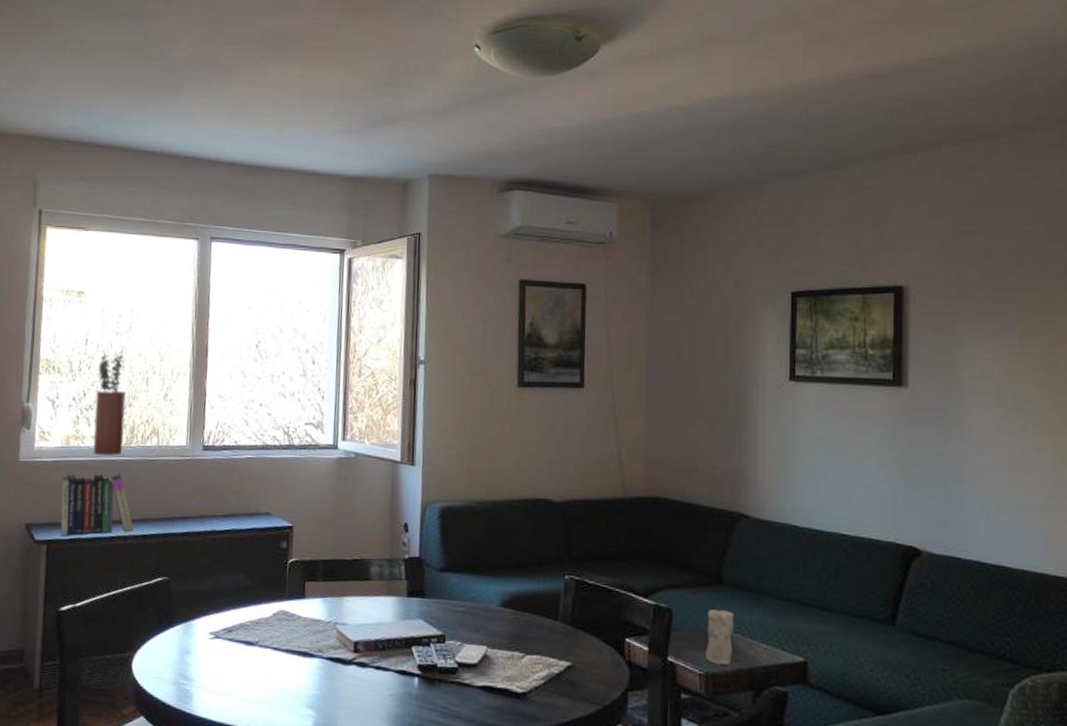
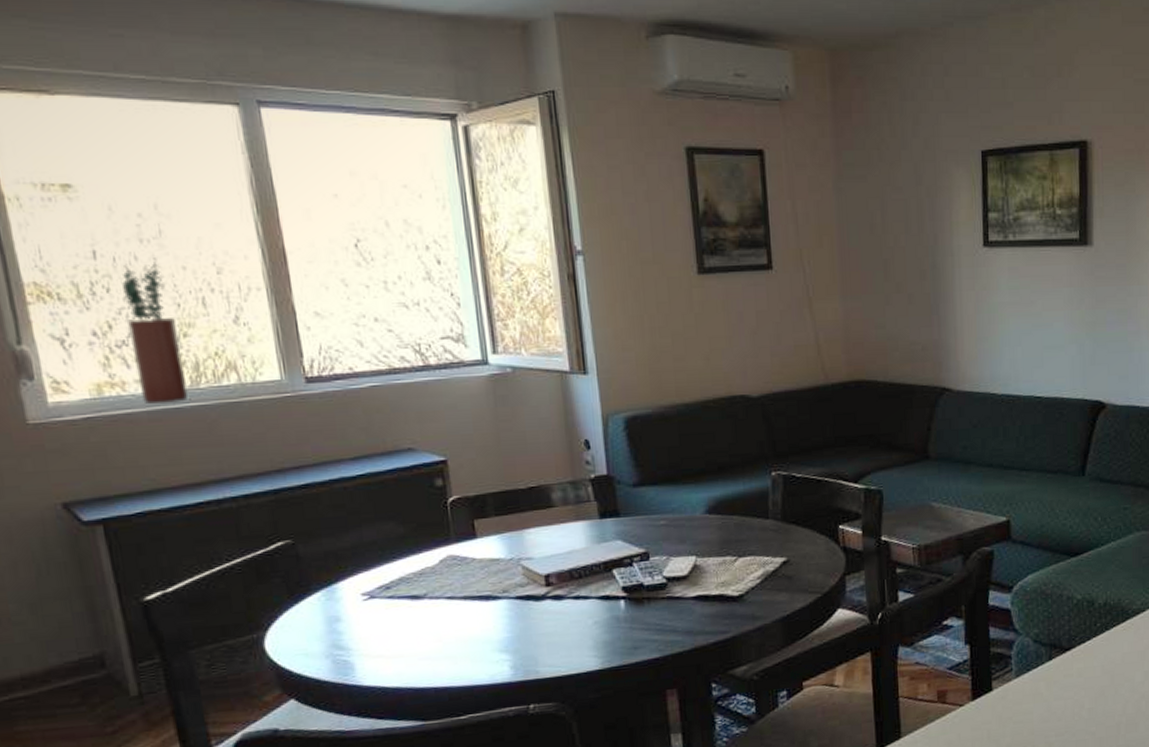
books: present [60,474,134,537] -> none [103,425,229,512]
candle: present [706,609,734,665] -> none [917,484,942,536]

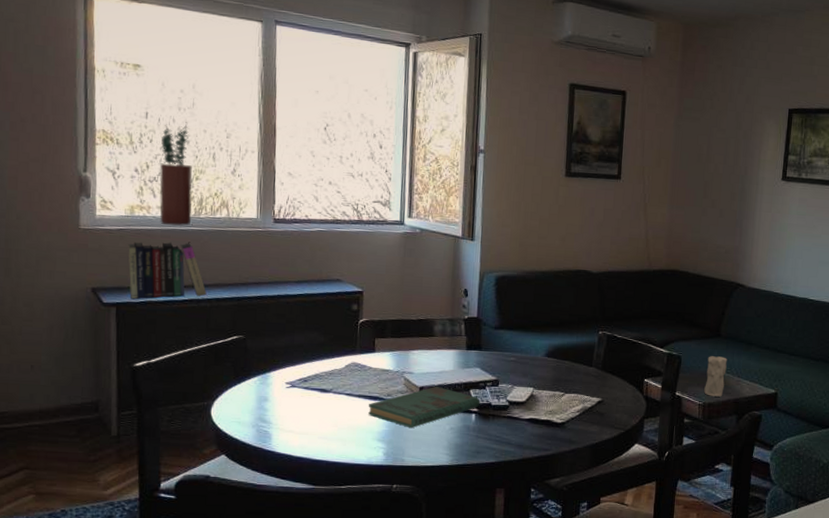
books: none [103,425,229,512] -> present [128,242,207,300]
book: none [480,571,629,629] -> present [368,386,480,428]
candle: none [917,484,942,536] -> present [704,356,727,397]

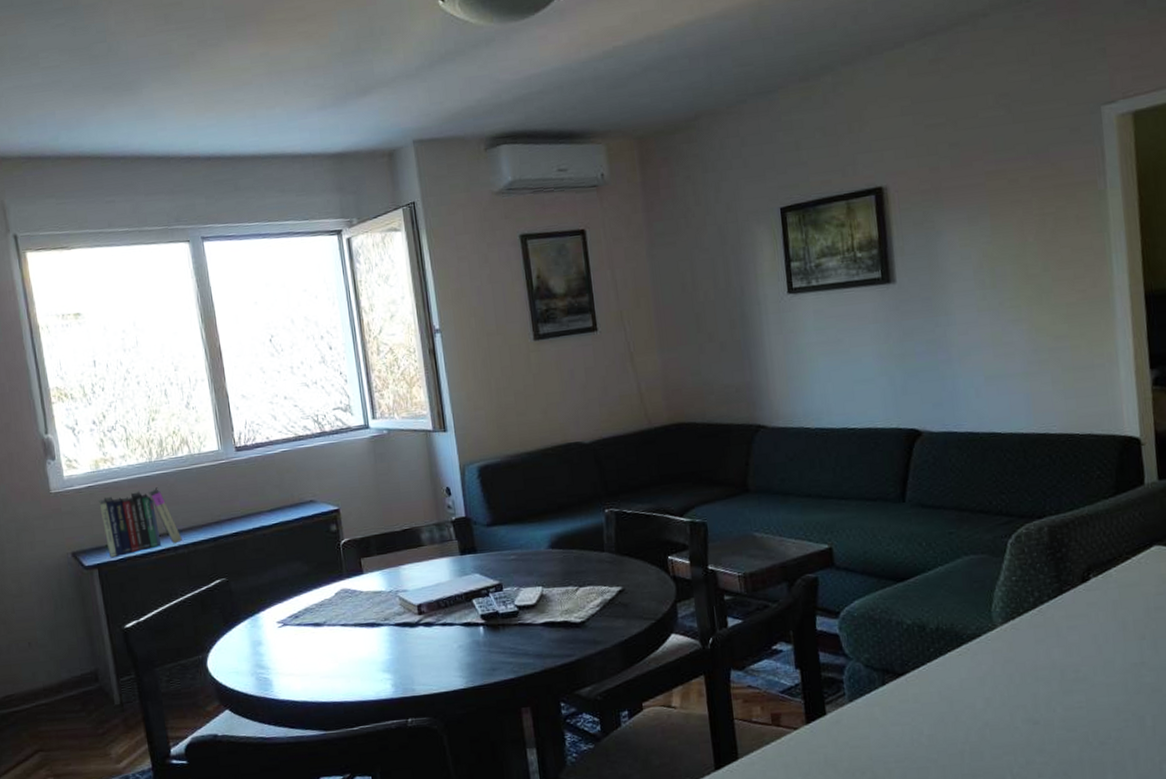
vase: present [159,122,193,226] -> none [112,362,155,474]
book: present [368,386,480,428] -> none [367,601,486,652]
candle: present [704,356,727,397] -> none [739,515,765,565]

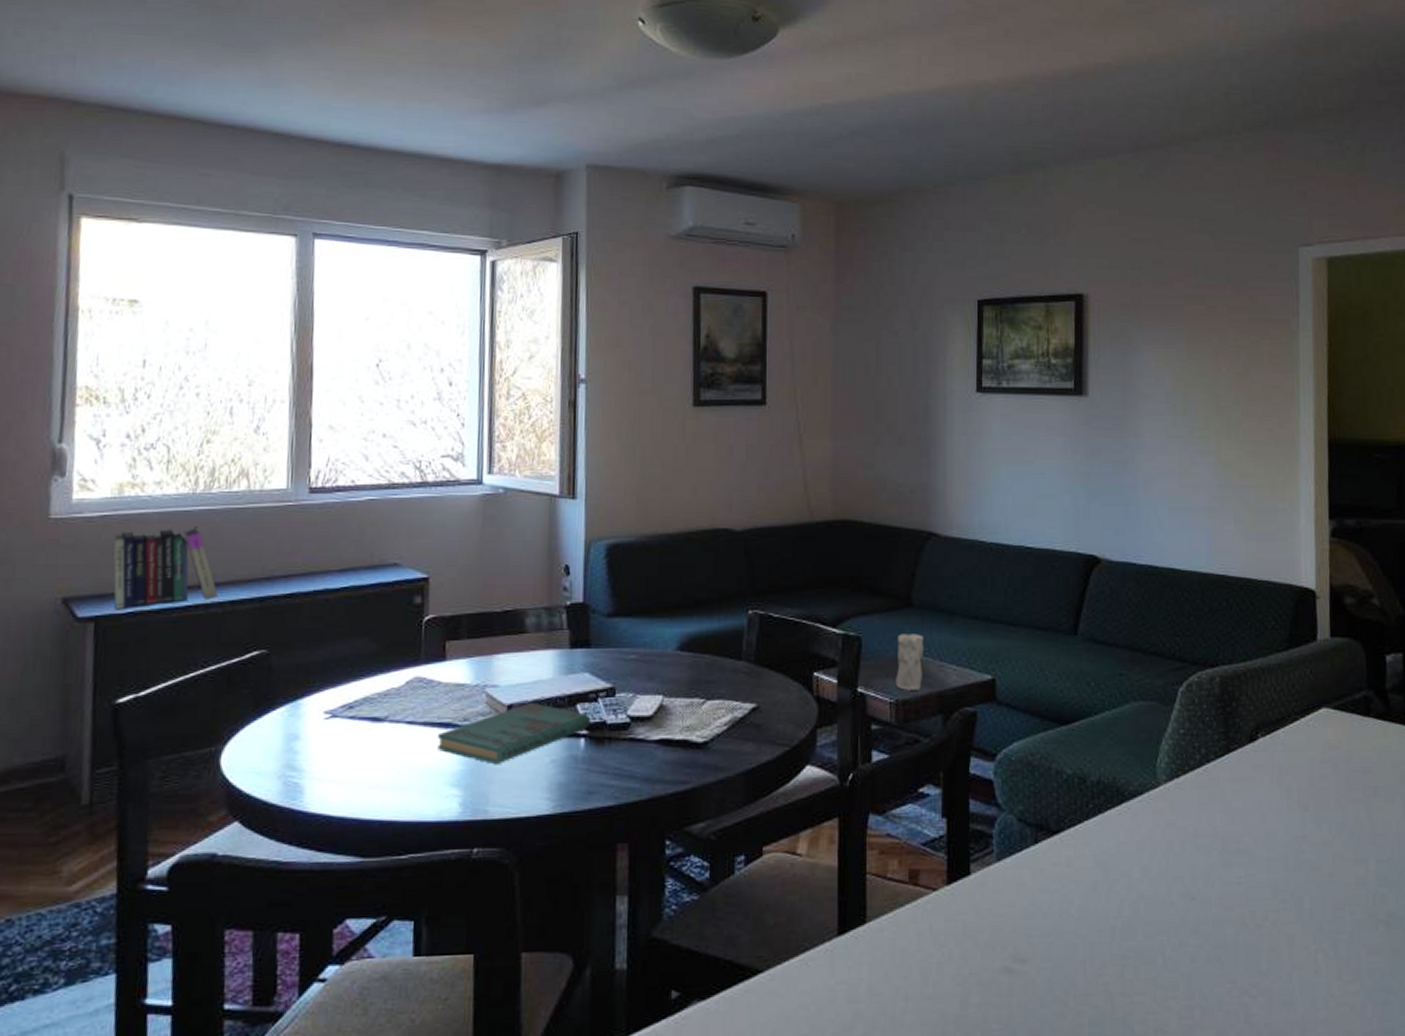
book: none [367,601,486,652] -> present [437,702,591,764]
candle: none [739,515,765,565] -> present [896,634,924,690]

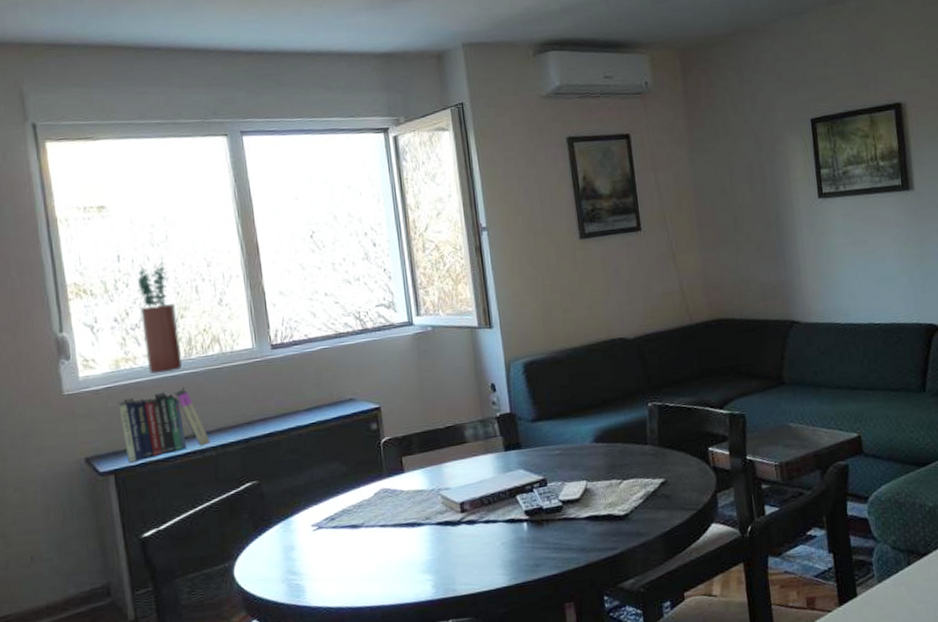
vase: none [157,369,202,505] -> present [138,257,183,374]
book: present [437,702,591,764] -> none [407,498,530,551]
candle: present [896,634,924,690] -> none [775,406,800,454]

